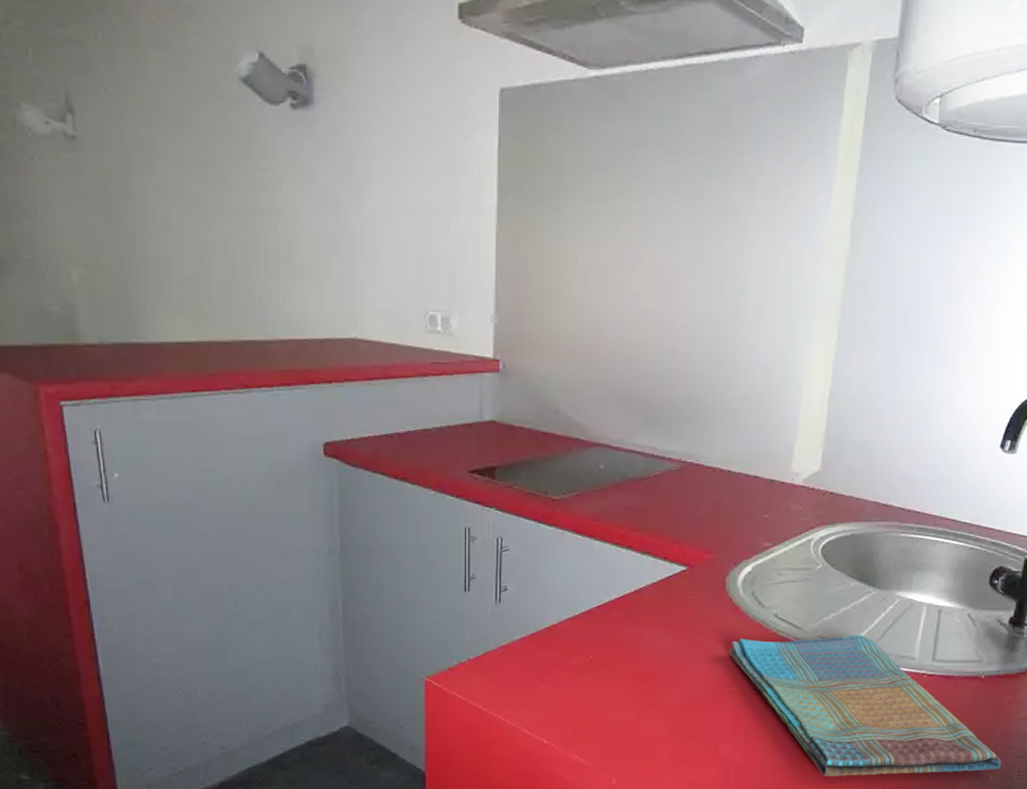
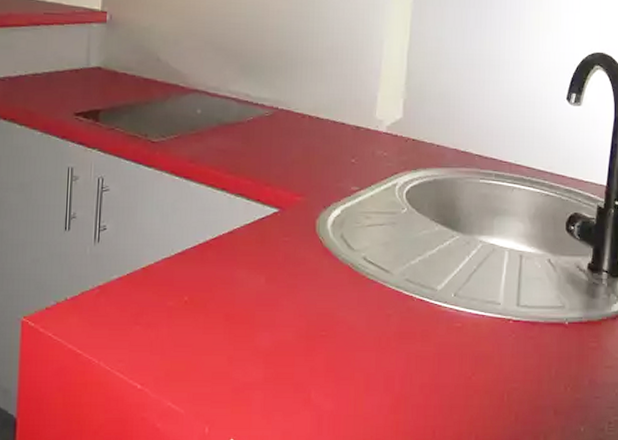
dish towel: present [729,634,1001,776] -> none [320,278,591,427]

